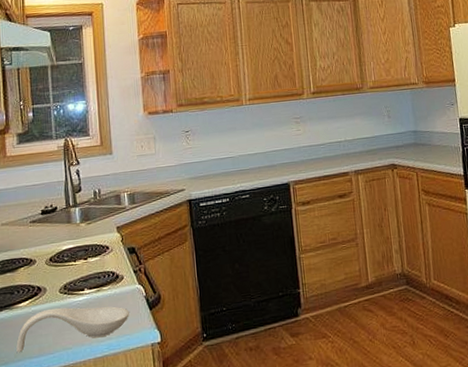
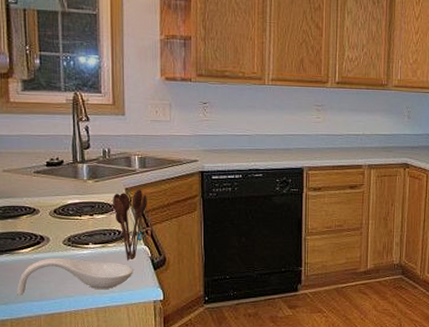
utensil holder: none [104,225,139,303] -> present [112,188,147,260]

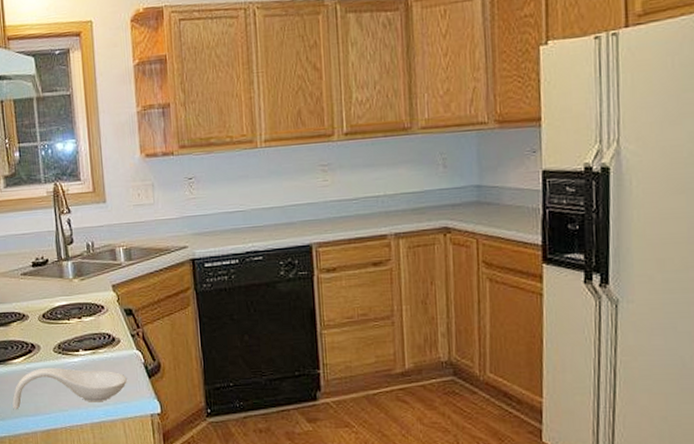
utensil holder: present [112,188,147,260] -> none [99,284,136,368]

